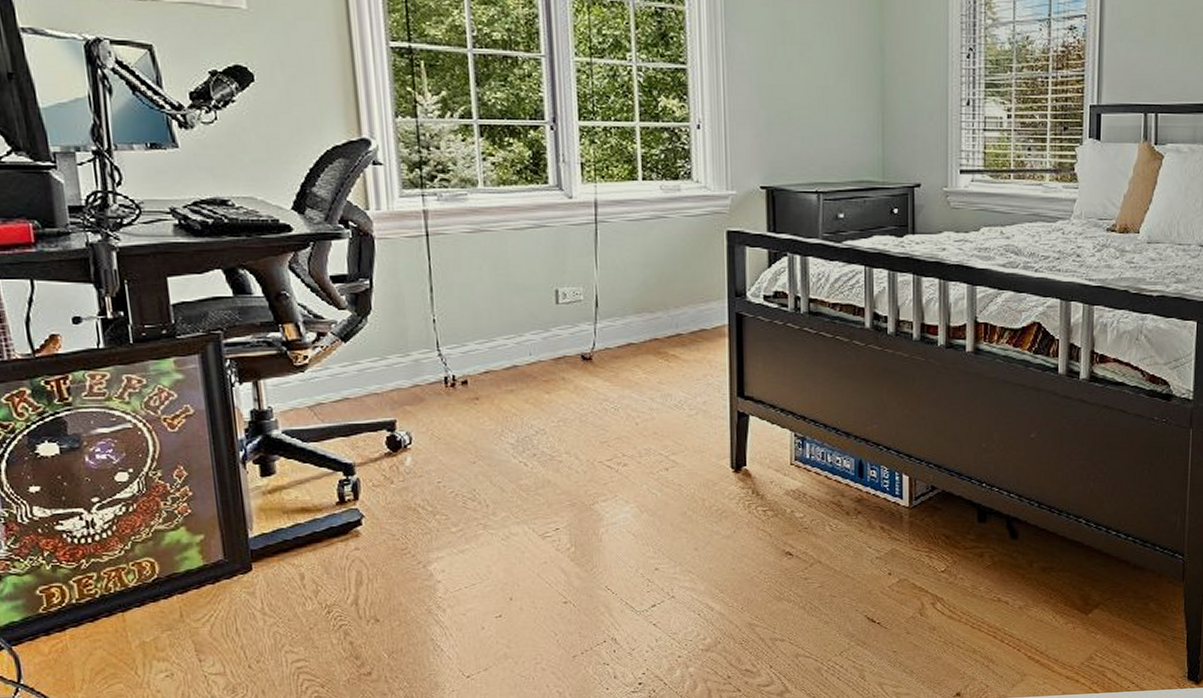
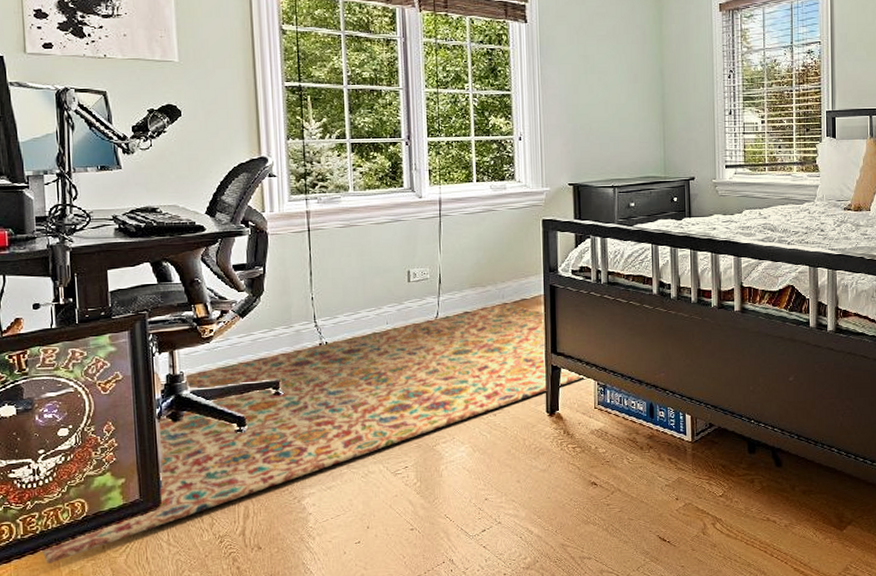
rug: none [102,334,776,633] -> present [40,303,582,564]

